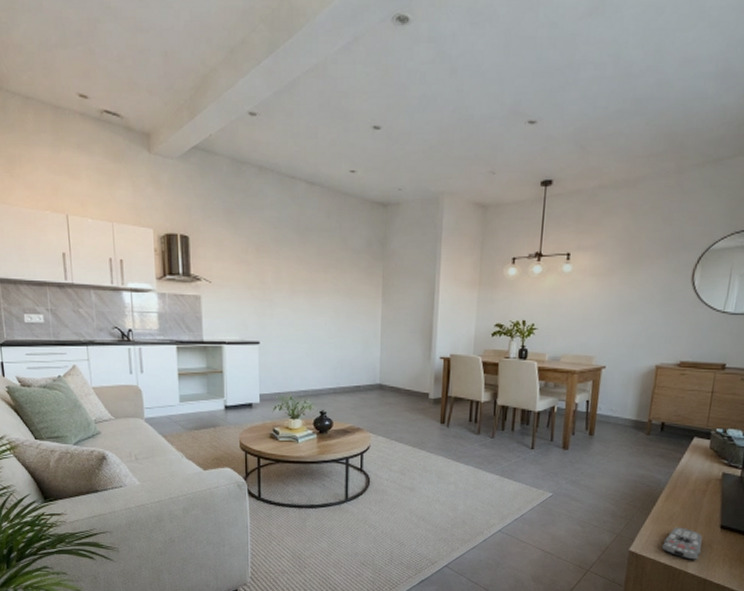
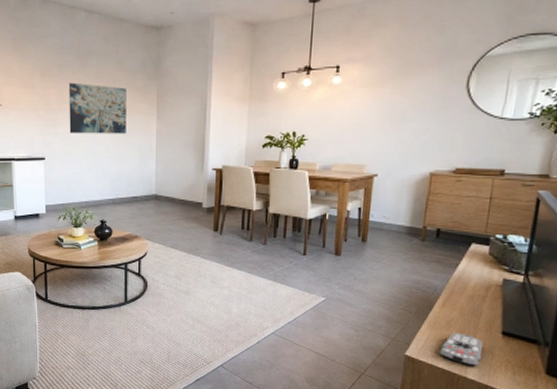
wall art: none [287,260,350,318] -> present [68,82,126,134]

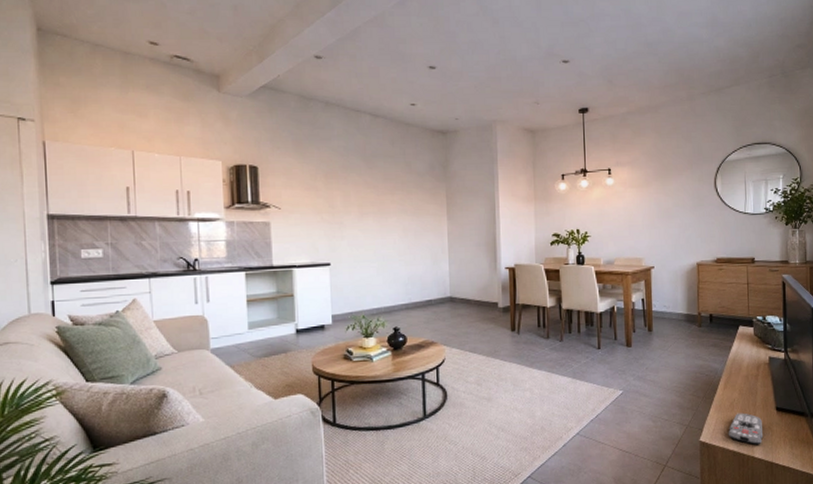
wall art: present [68,82,126,134] -> none [355,184,417,237]

